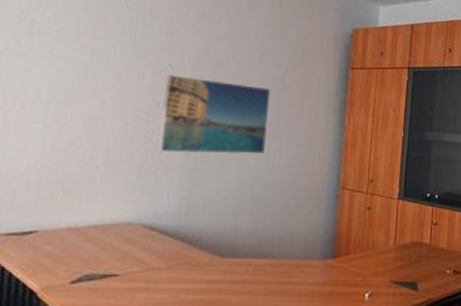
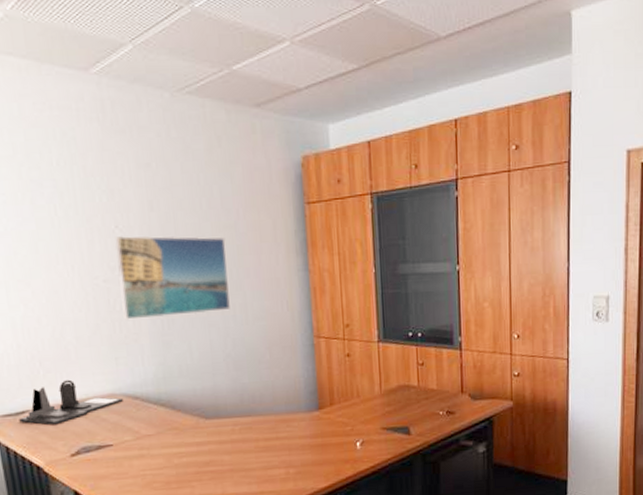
desk organizer: none [24,204,140,249] -> present [19,379,123,425]

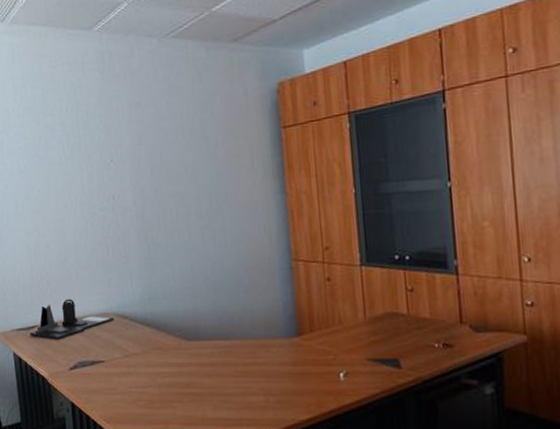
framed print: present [115,235,230,320] -> none [110,165,210,245]

